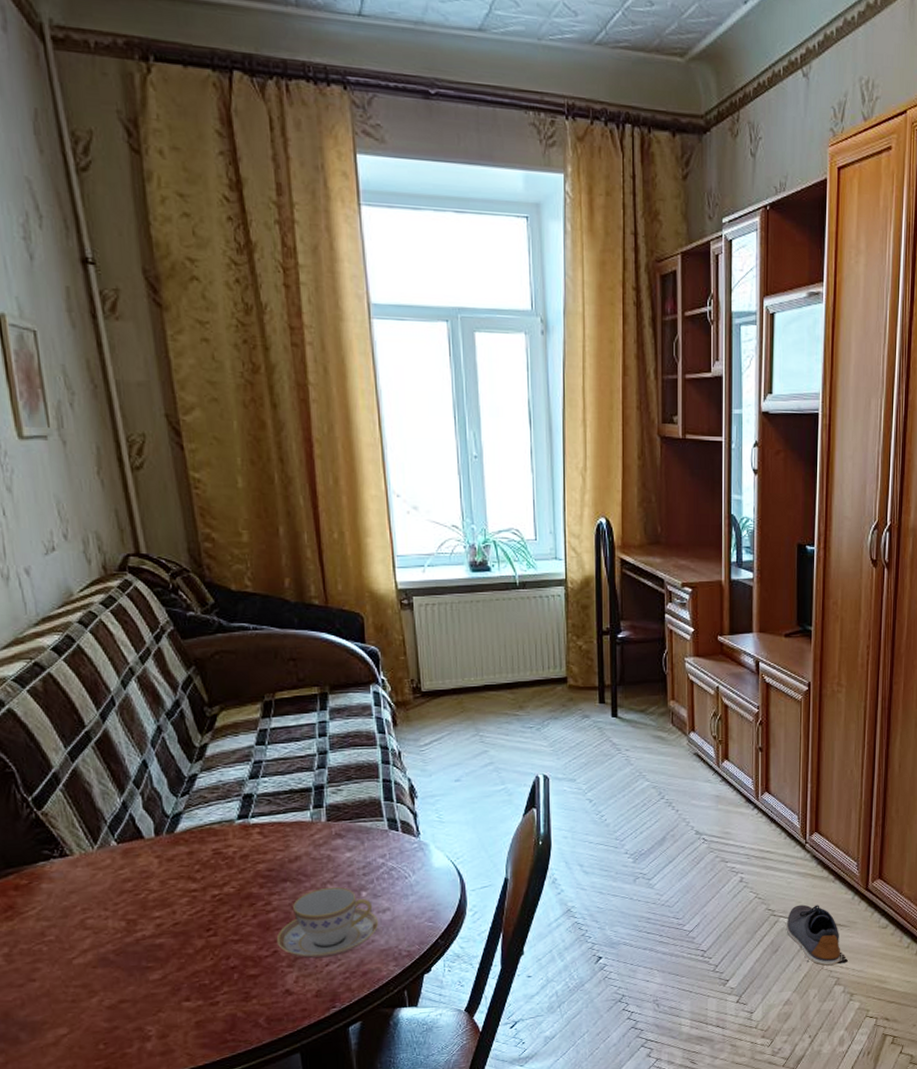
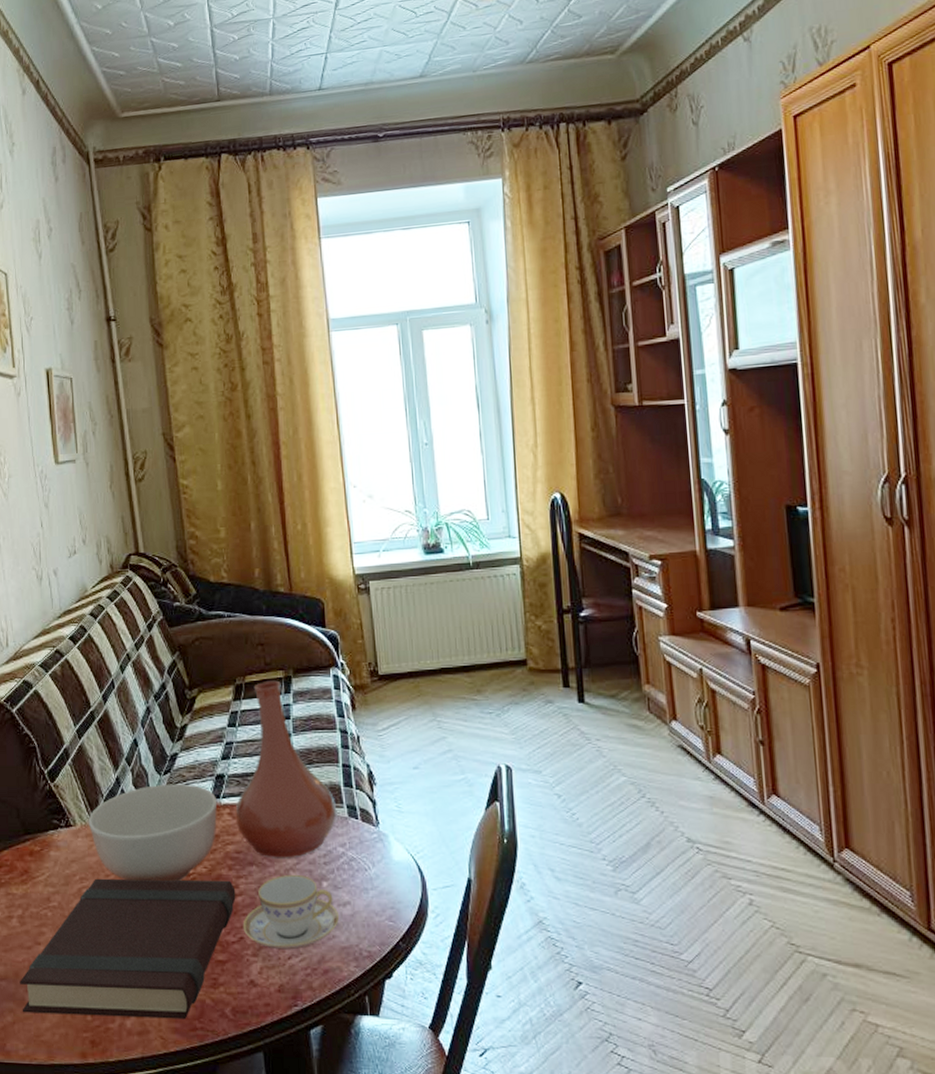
book: none [11,898,269,1052] -> present [20,878,236,1020]
bowl: none [88,805,246,907] -> present [88,784,218,881]
vase: none [266,697,376,873] -> present [235,680,336,857]
shoe: present [786,904,848,966] -> none [817,941,913,1029]

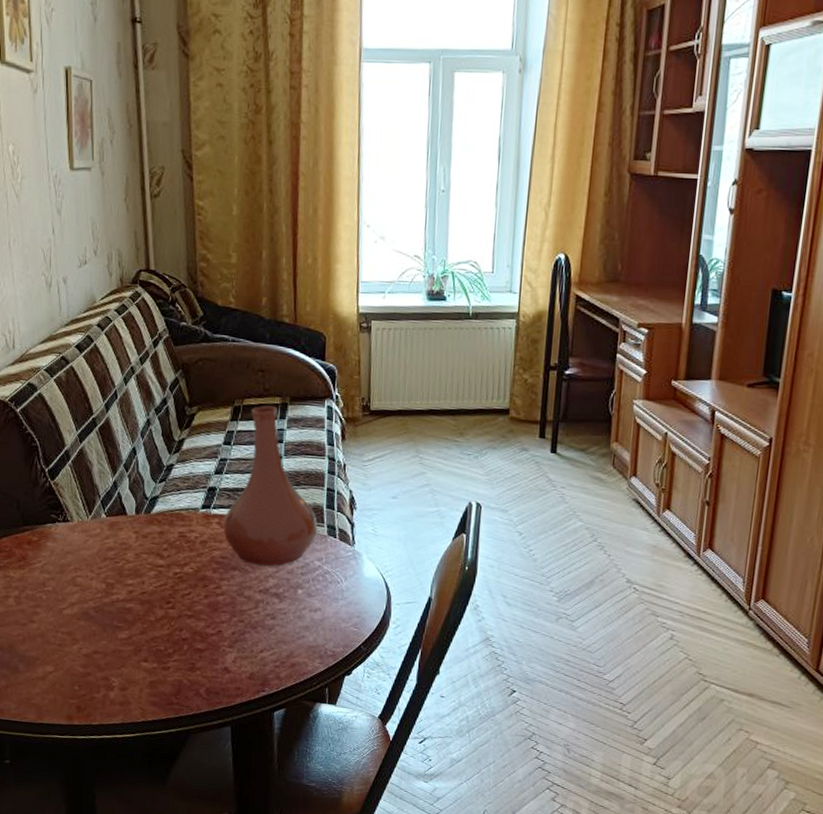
book: present [20,878,236,1020] -> none [14,569,218,695]
bowl: present [88,784,218,881] -> none [85,491,208,578]
teacup: present [242,875,340,950] -> none [222,581,310,645]

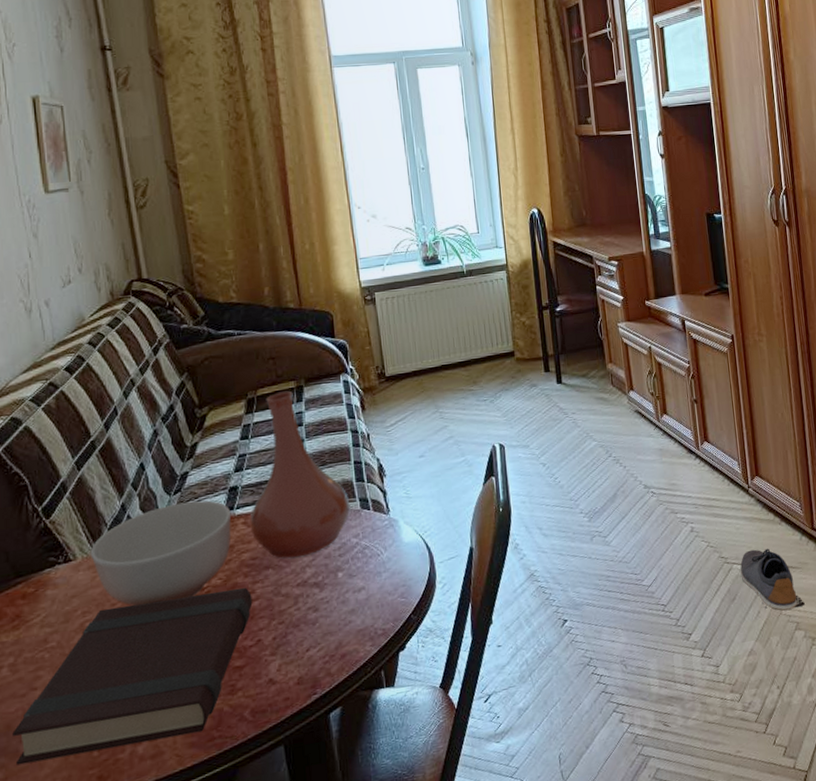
book: none [14,569,218,695] -> present [12,587,253,766]
bowl: none [85,491,208,578] -> present [90,500,232,606]
shoe: none [717,674,786,747] -> present [740,548,805,611]

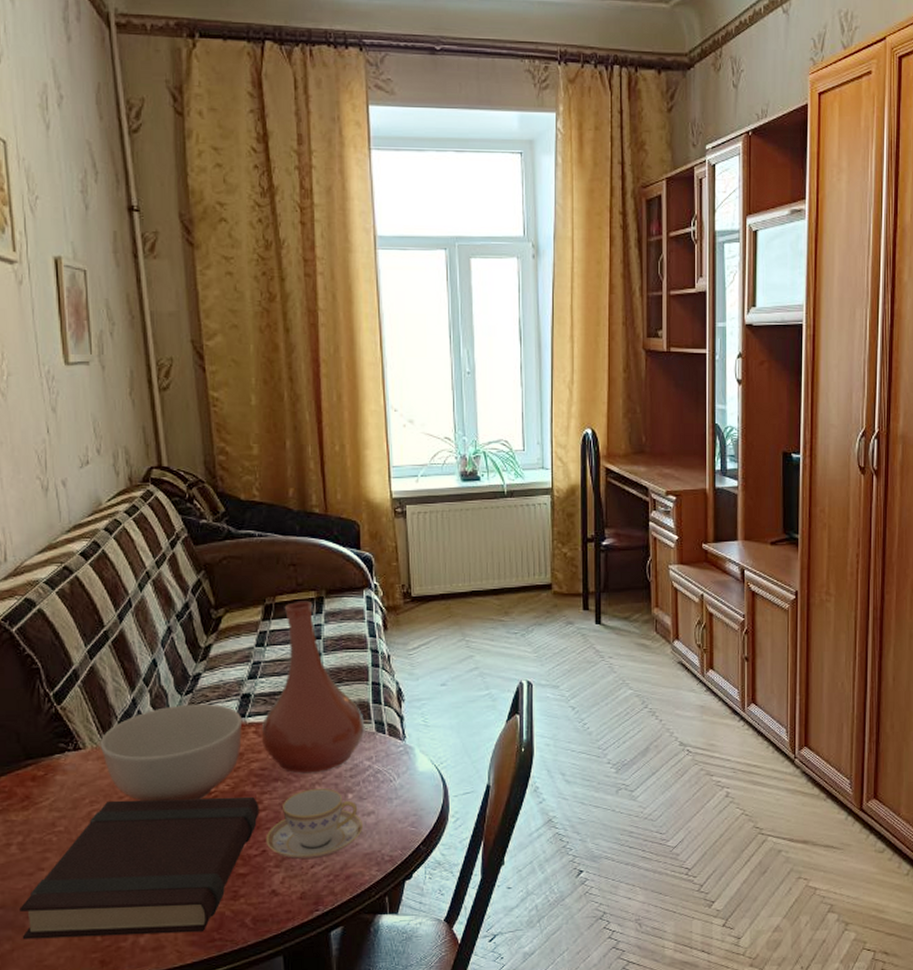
teacup: none [260,570,355,645] -> present [265,789,364,860]
shoe: present [740,548,805,611] -> none [775,823,842,891]

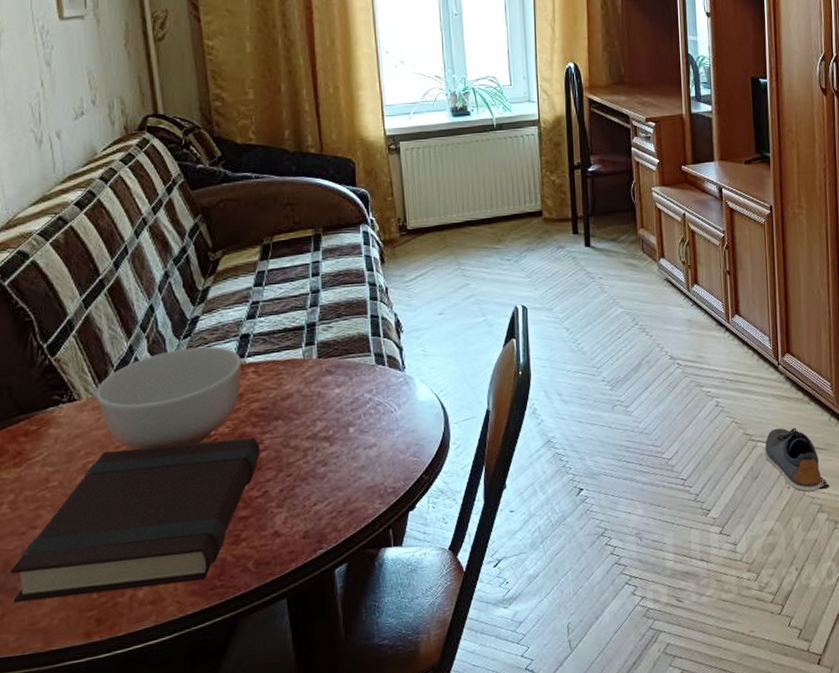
vase: present [261,601,364,772] -> none [260,238,364,410]
teacup: present [265,789,364,860] -> none [267,424,366,498]
shoe: none [775,823,842,891] -> present [764,427,829,492]

